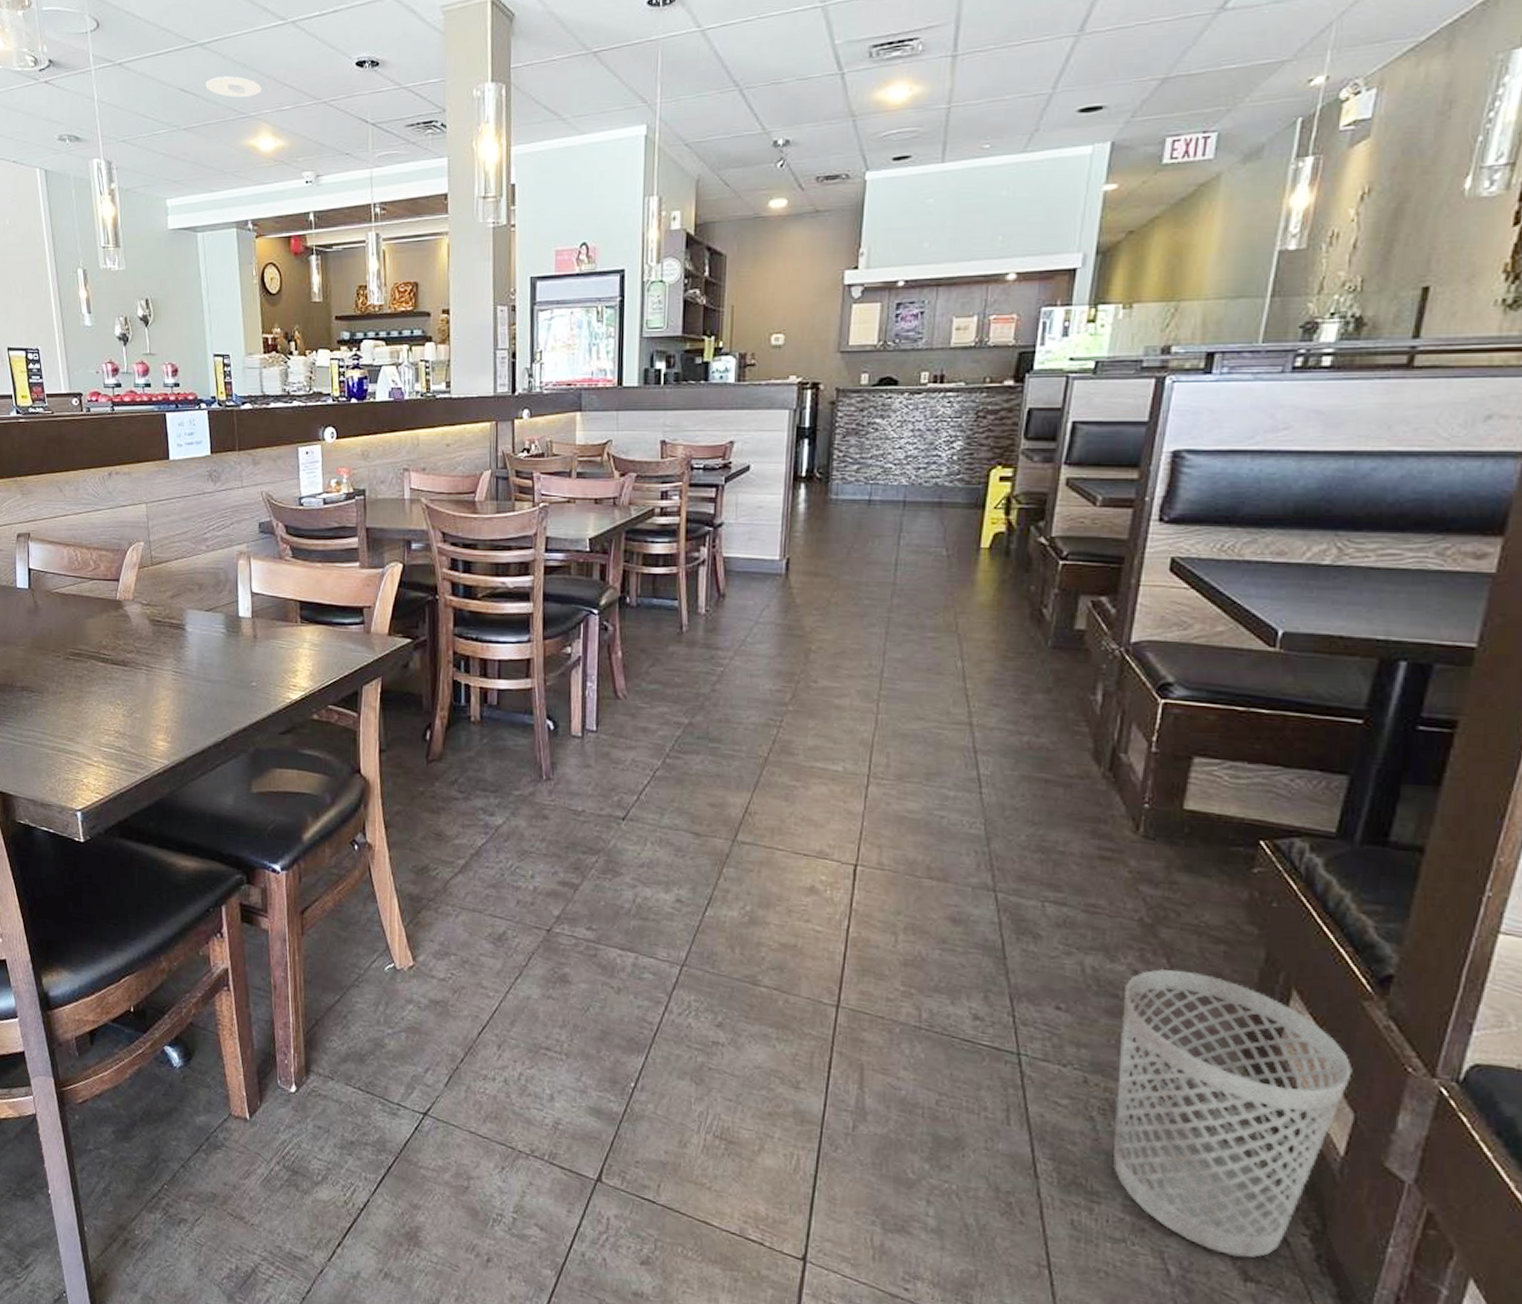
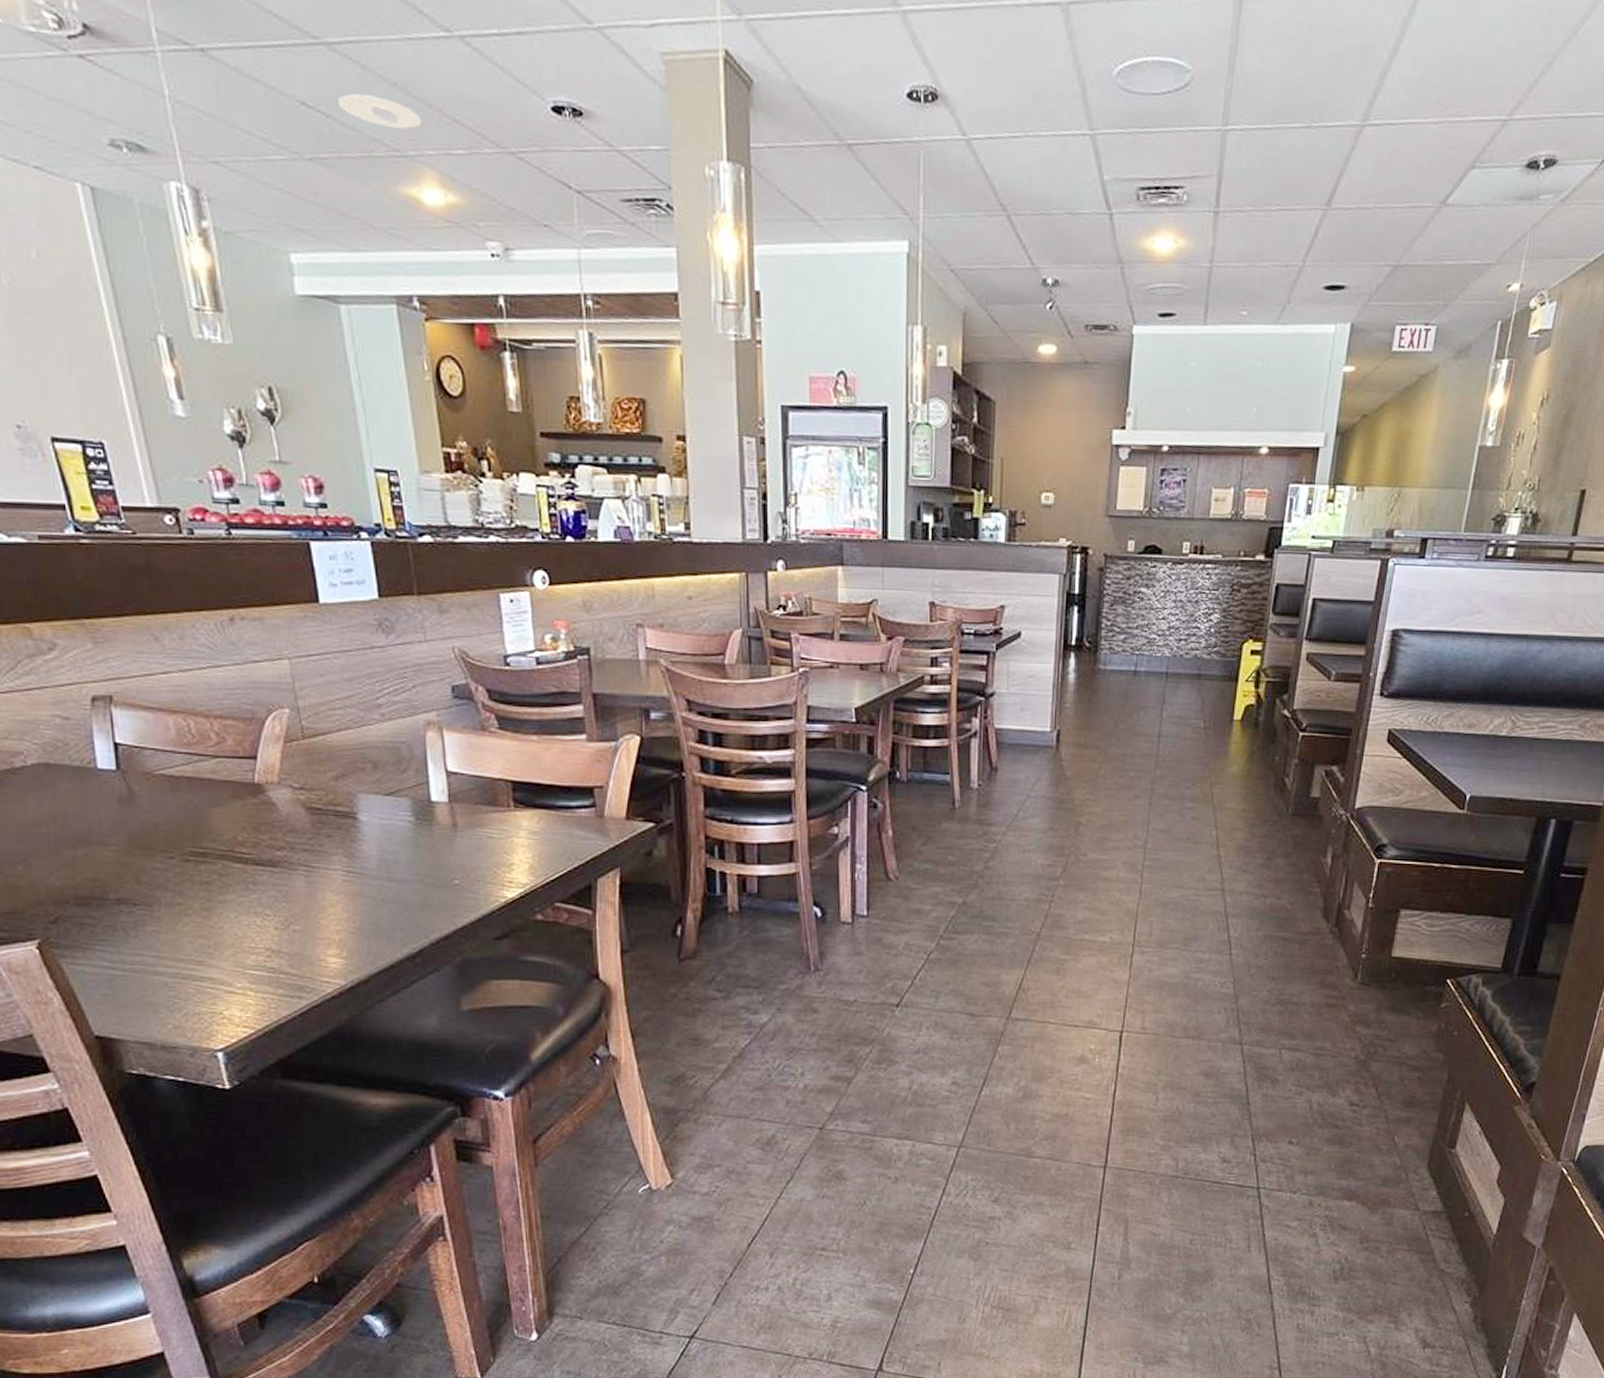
wastebasket: present [1112,969,1353,1258] -> none [1330,1097,1505,1330]

